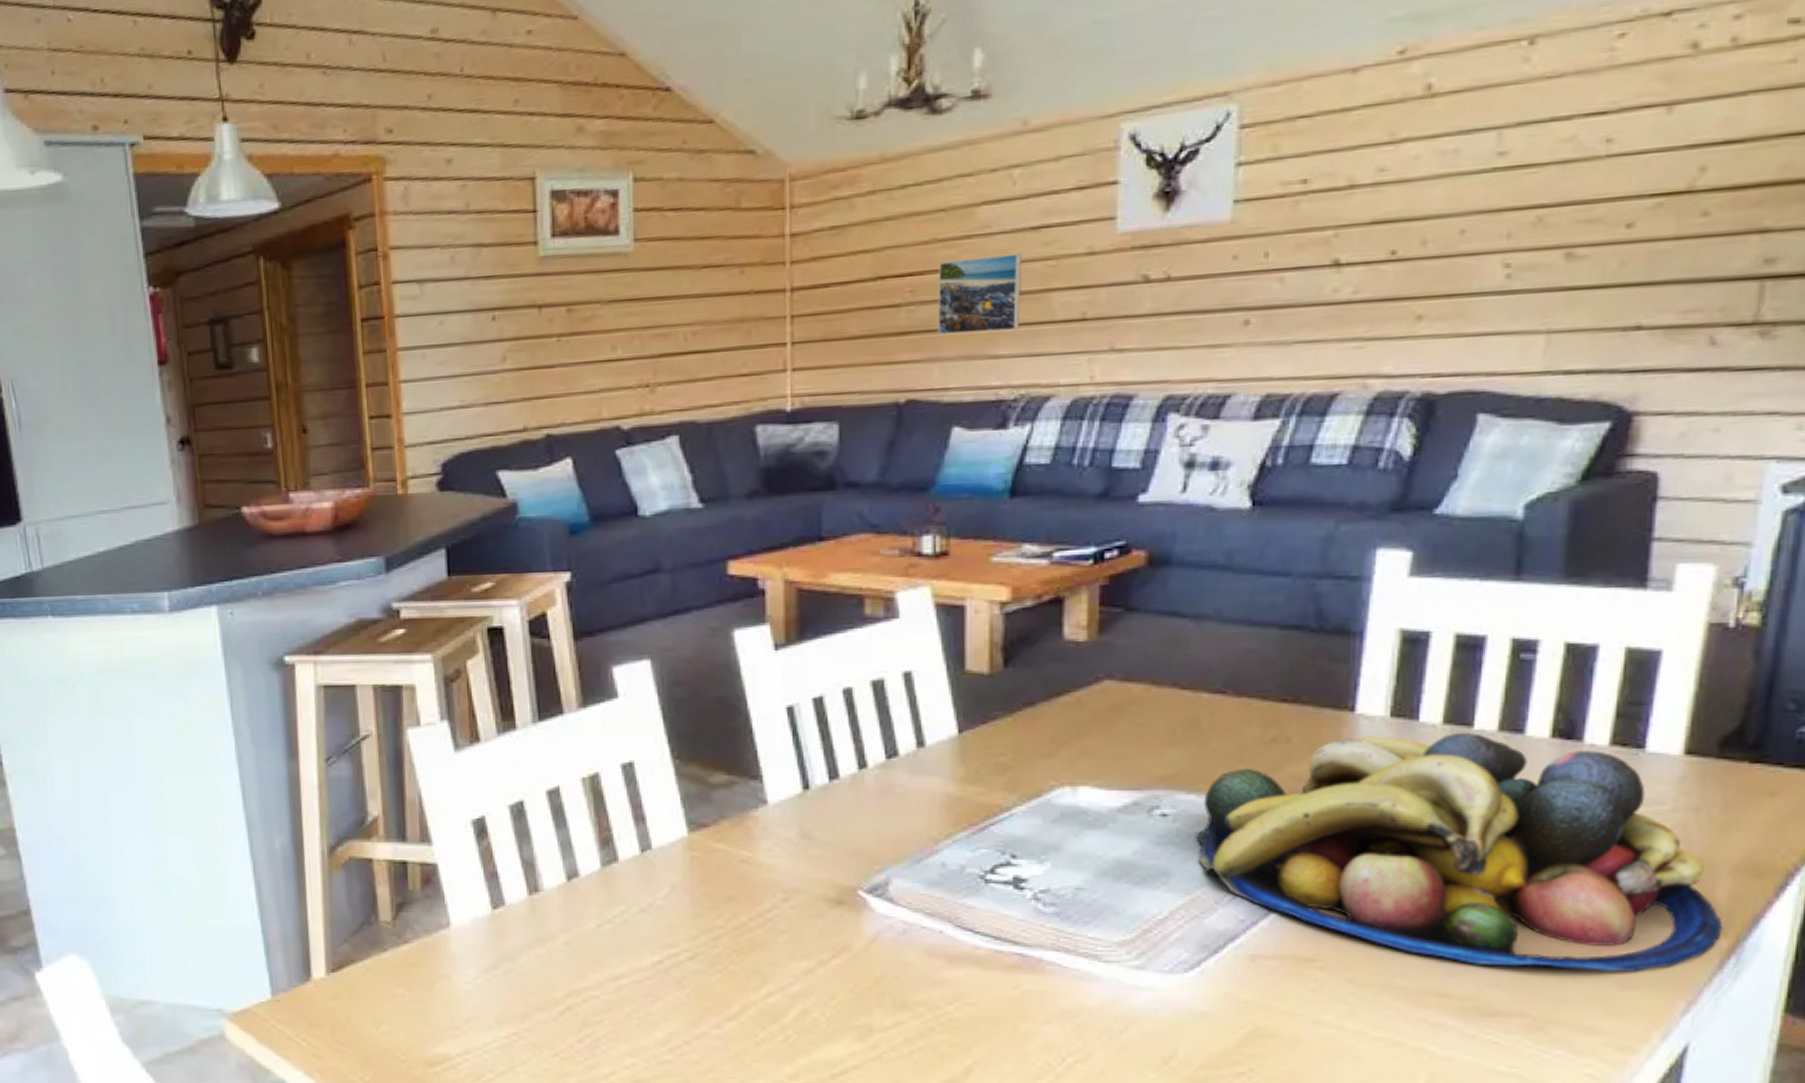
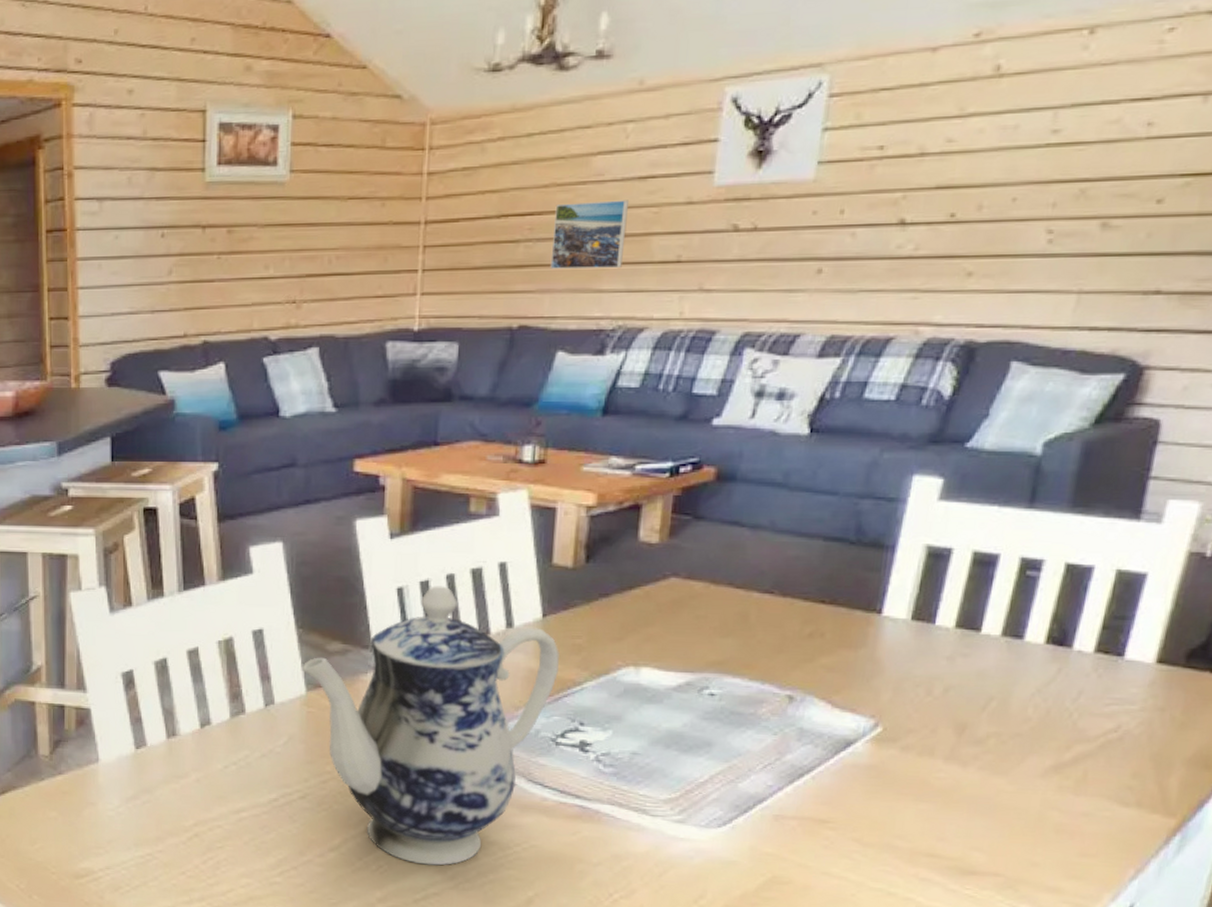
teapot: none [682,702,983,1033] -> present [302,586,561,866]
fruit bowl: present [1194,732,1723,972] -> none [736,635,1173,843]

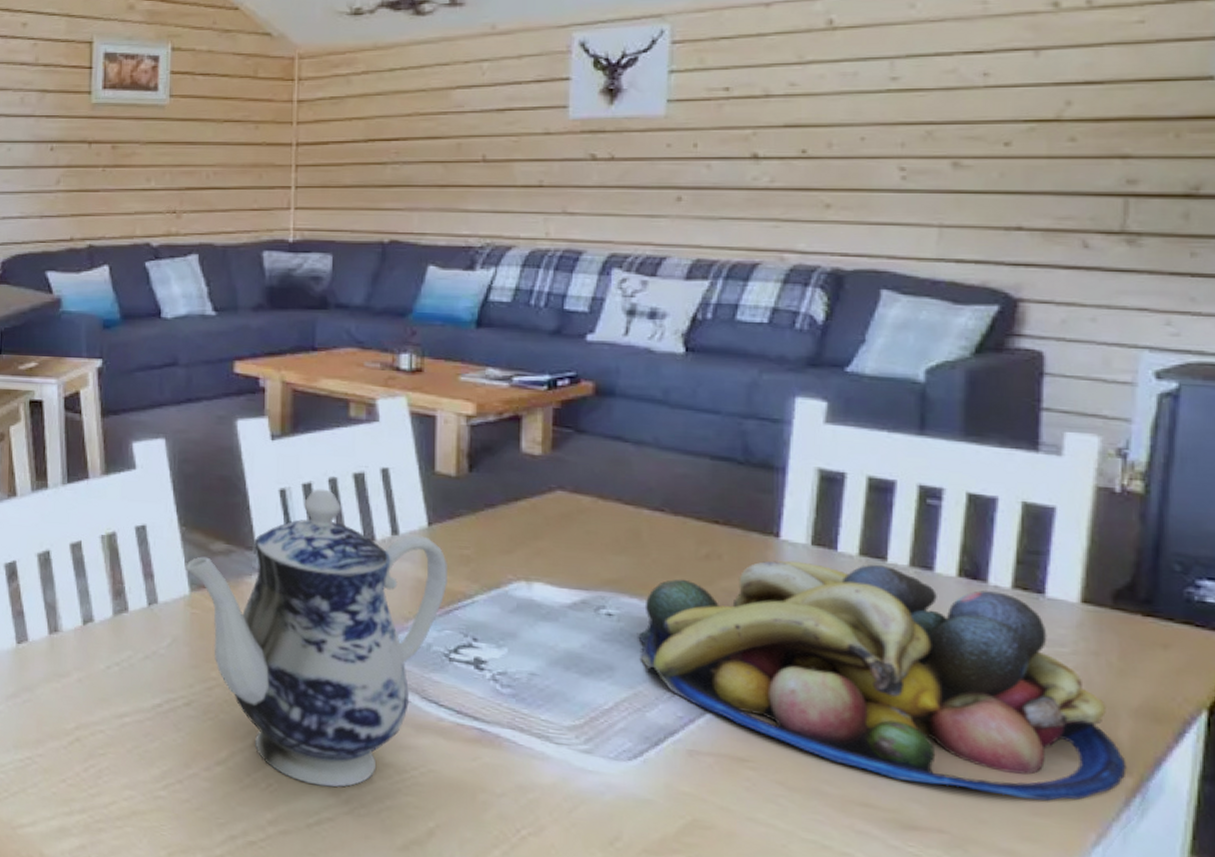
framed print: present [550,200,628,269] -> none [417,129,488,191]
fruit bowl: none [736,635,1173,843] -> present [637,560,1127,801]

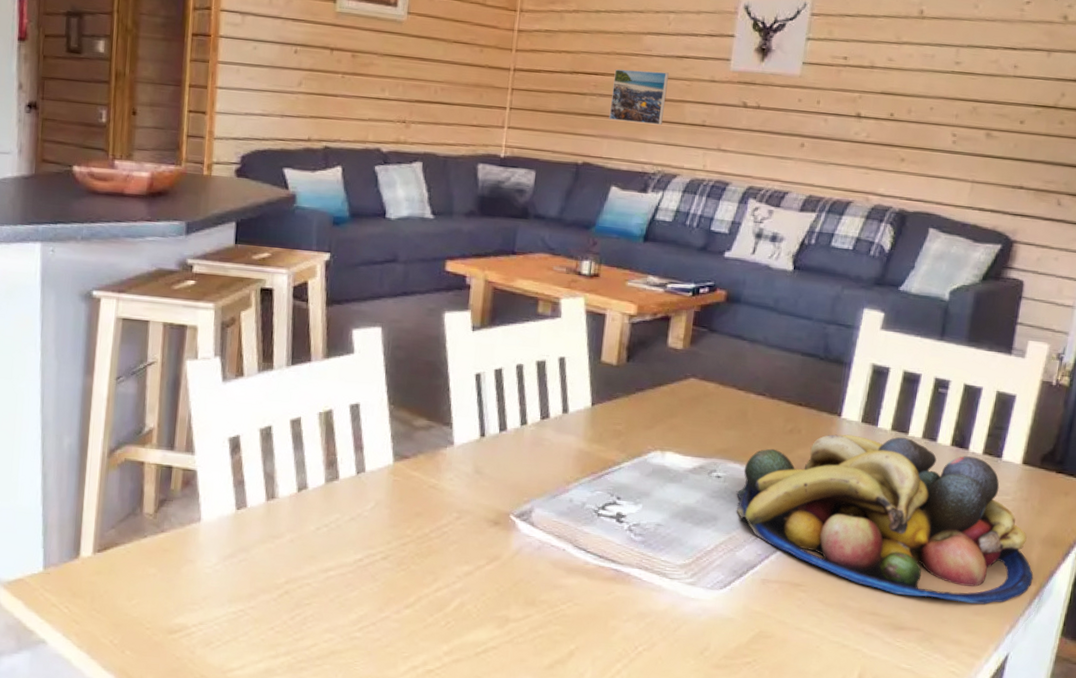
teapot: present [186,489,449,787] -> none [391,374,604,622]
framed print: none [417,129,488,191] -> present [609,69,669,126]

